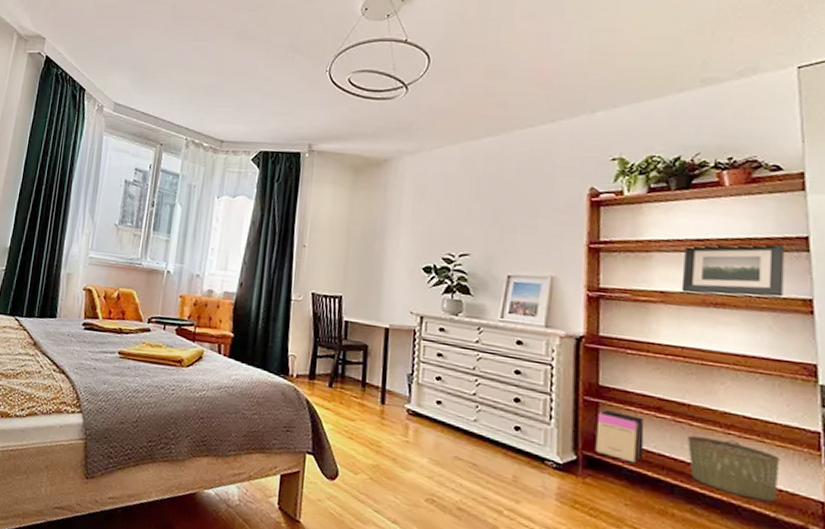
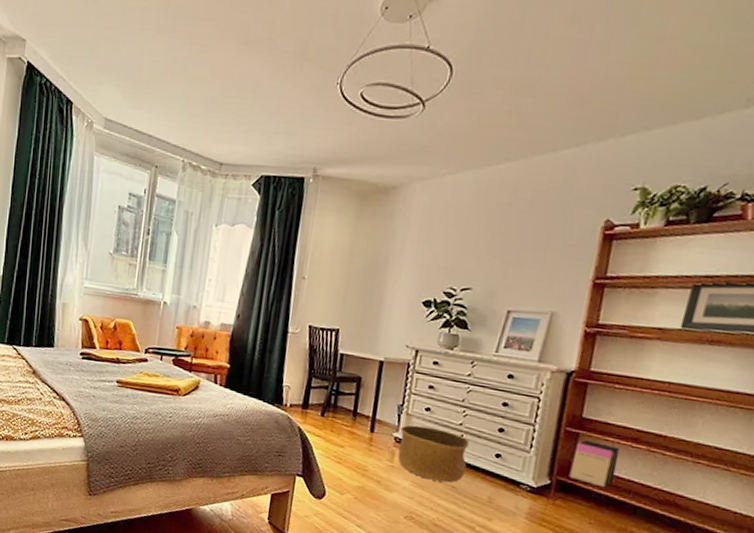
basket: none [412,395,486,460] -> present [398,425,470,483]
basket: present [686,435,781,502] -> none [655,464,742,523]

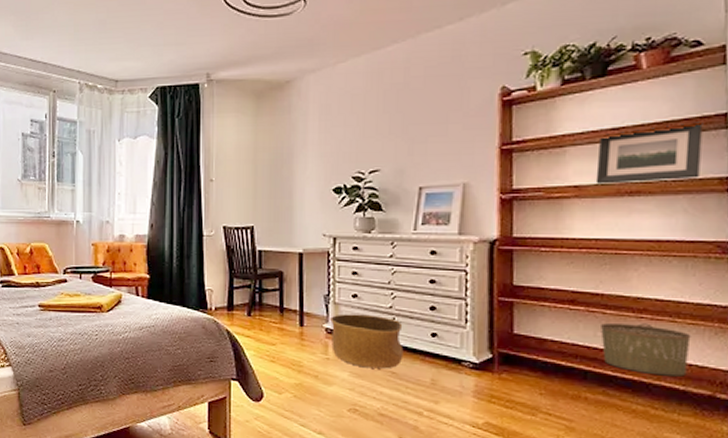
books: present [569,440,620,488] -> none [510,309,559,355]
basket: none [655,464,742,523] -> present [599,323,692,377]

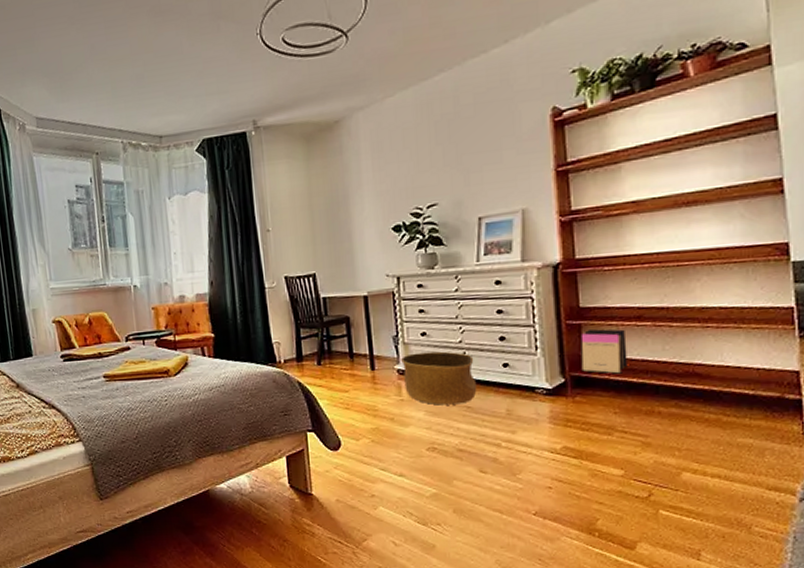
books: none [510,309,559,355] -> present [580,329,627,374]
picture frame: present [595,122,703,184] -> none [652,125,754,197]
basket: present [599,323,692,377] -> none [667,332,757,383]

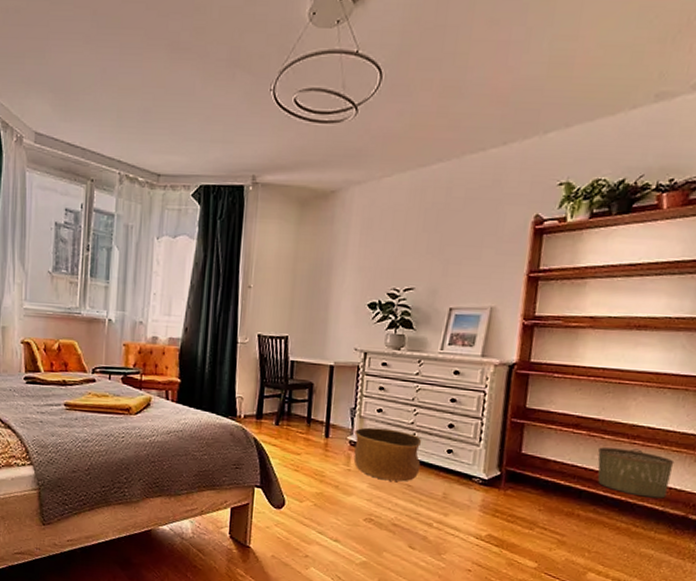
books: present [580,329,627,374] -> none [517,430,563,475]
basket: none [667,332,757,383] -> present [597,447,675,499]

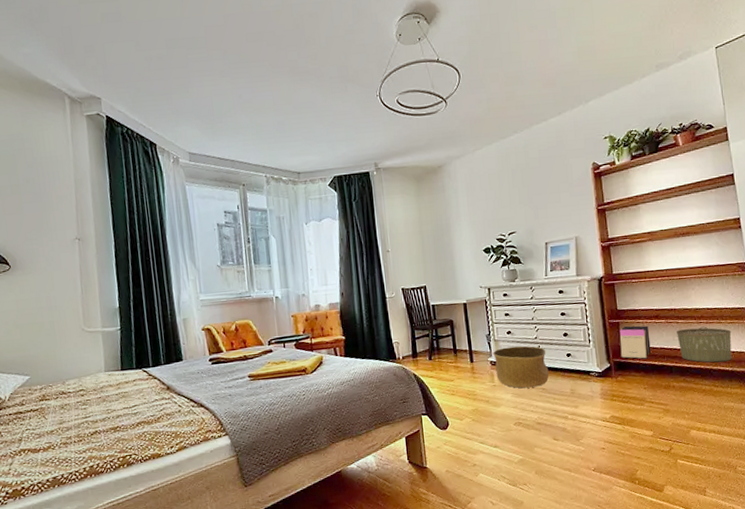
books: none [517,430,563,475] -> present [619,325,651,359]

